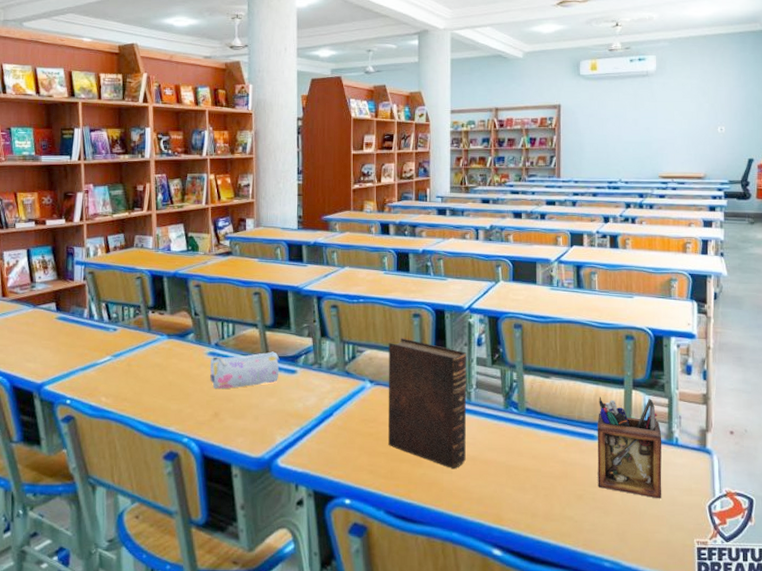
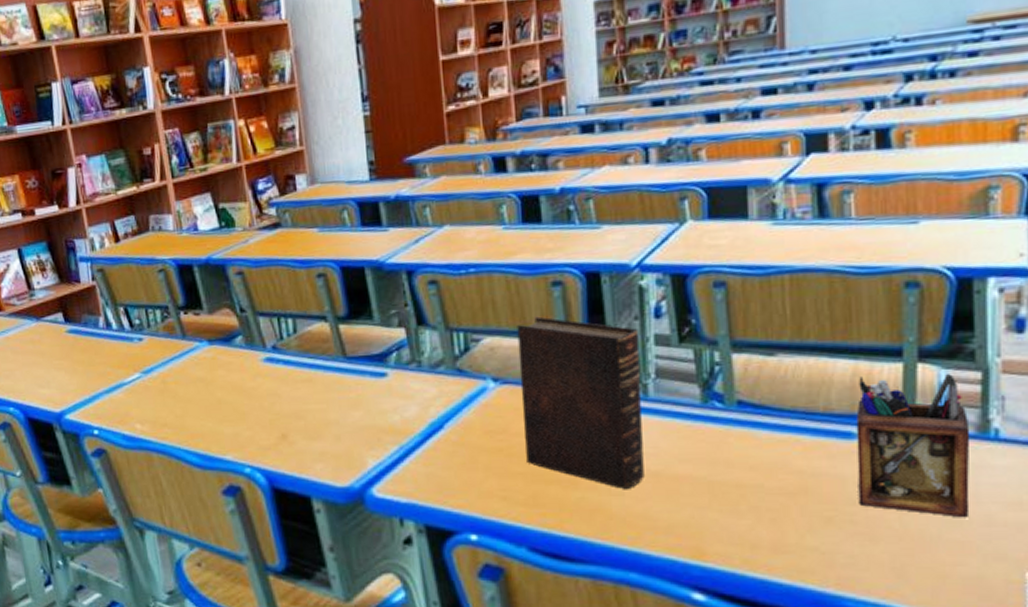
pencil case: present [210,351,280,389] -> none [268,350,363,405]

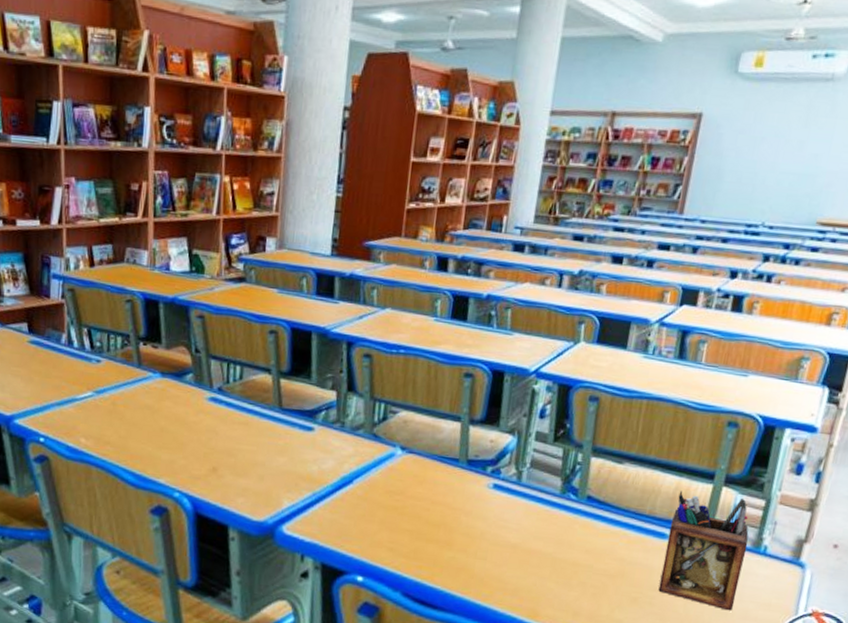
bible: present [517,316,645,490] -> none [415,400,525,556]

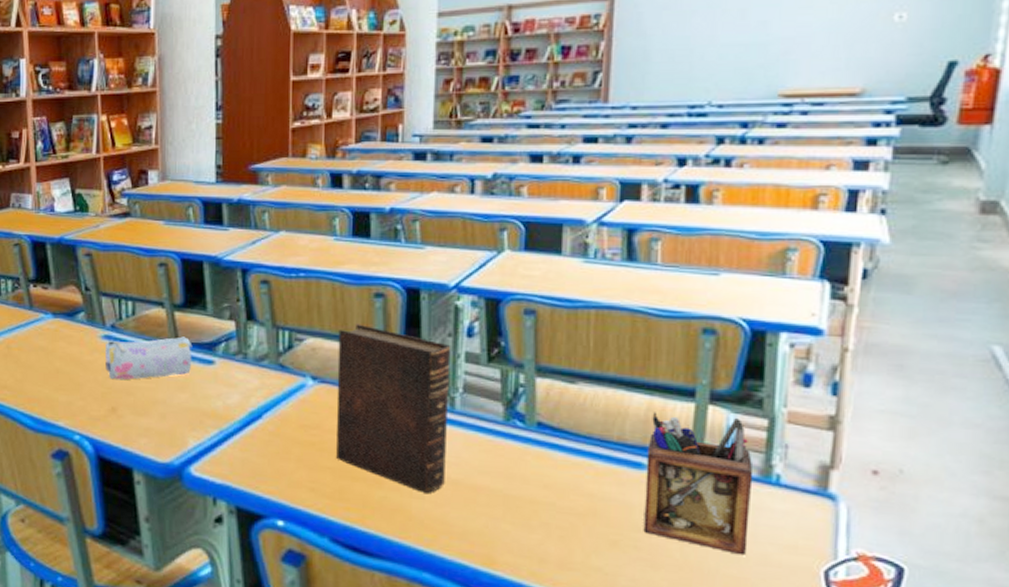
pencil case: none [209,402,295,442] -> present [105,336,193,380]
bible: none [415,400,525,556] -> present [336,324,451,494]

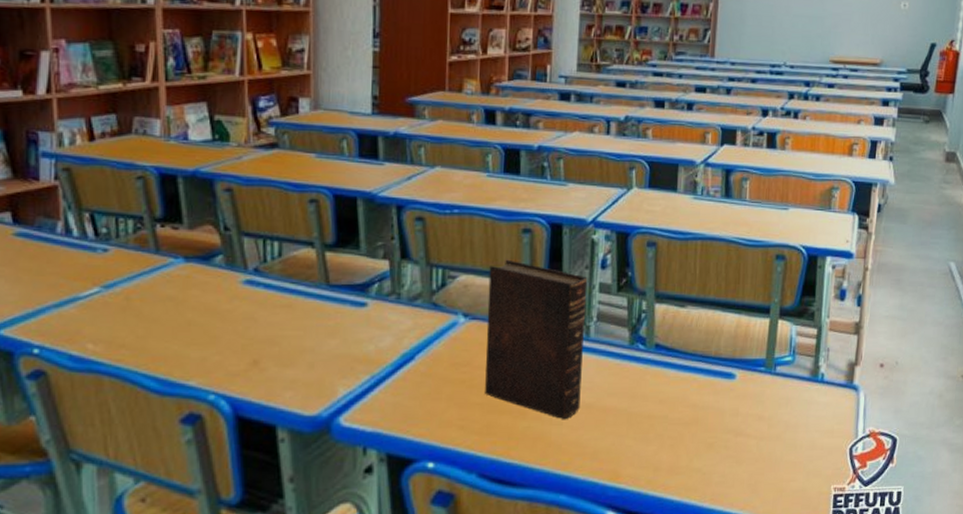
pencil case: present [105,336,193,380] -> none [247,278,344,329]
desk organizer: present [643,412,754,556] -> none [731,328,807,443]

